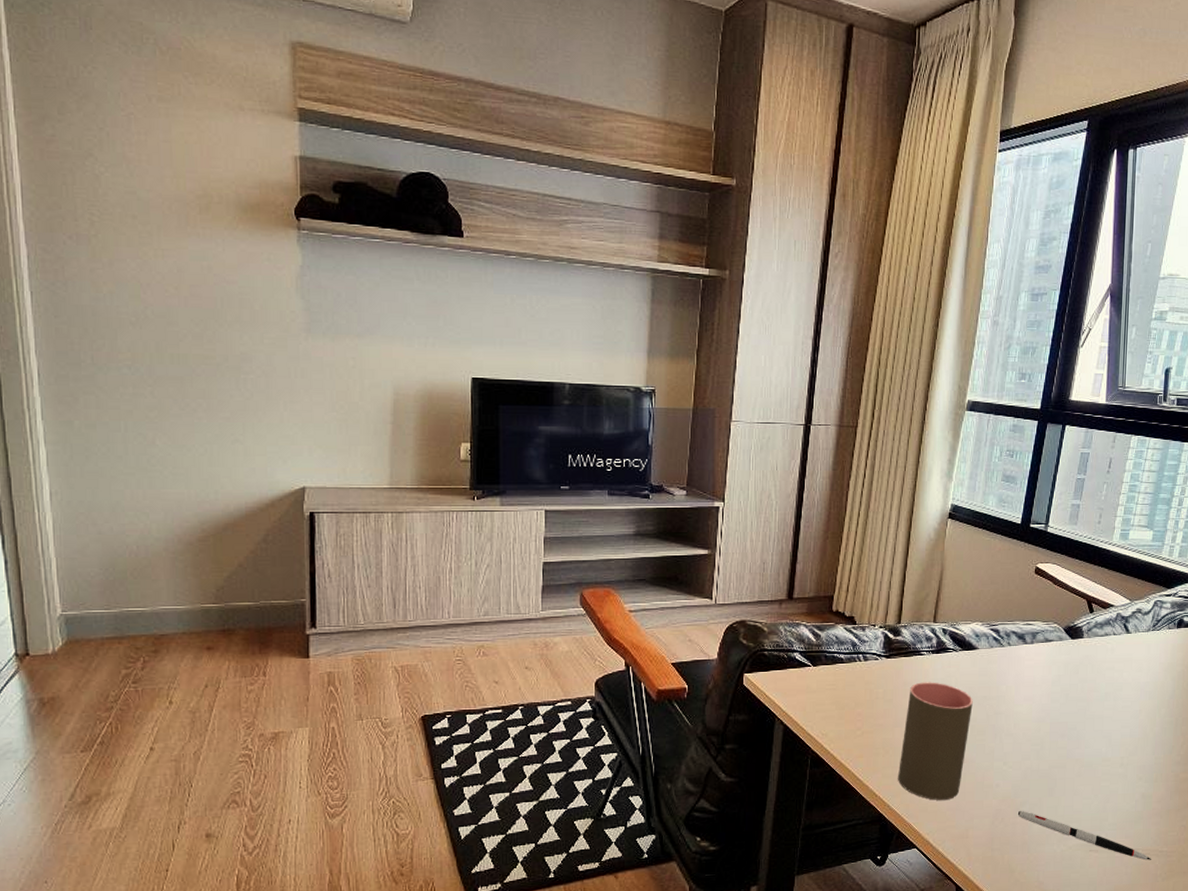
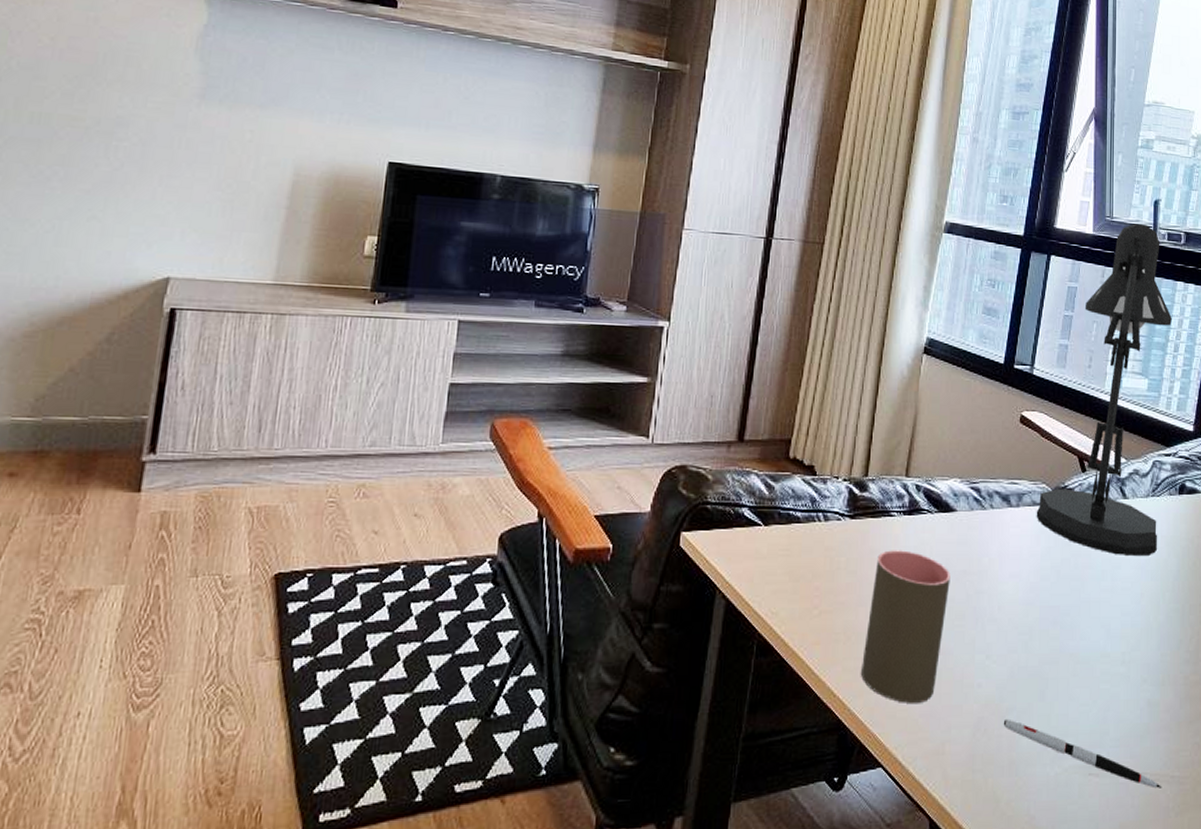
desk lamp: none [1048,392,1178,680] -> present [1036,223,1172,555]

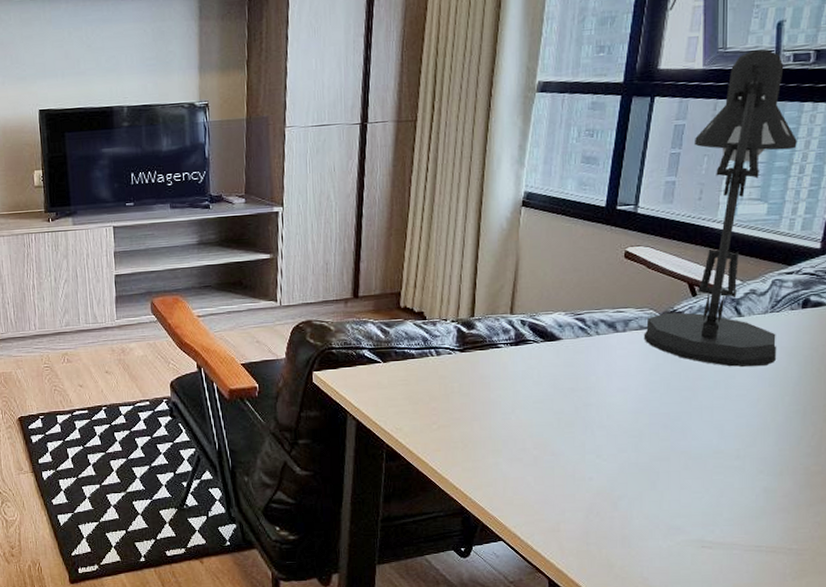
cup: present [861,550,951,703] -> none [479,374,559,493]
pen: present [1003,718,1162,789] -> none [615,504,779,558]

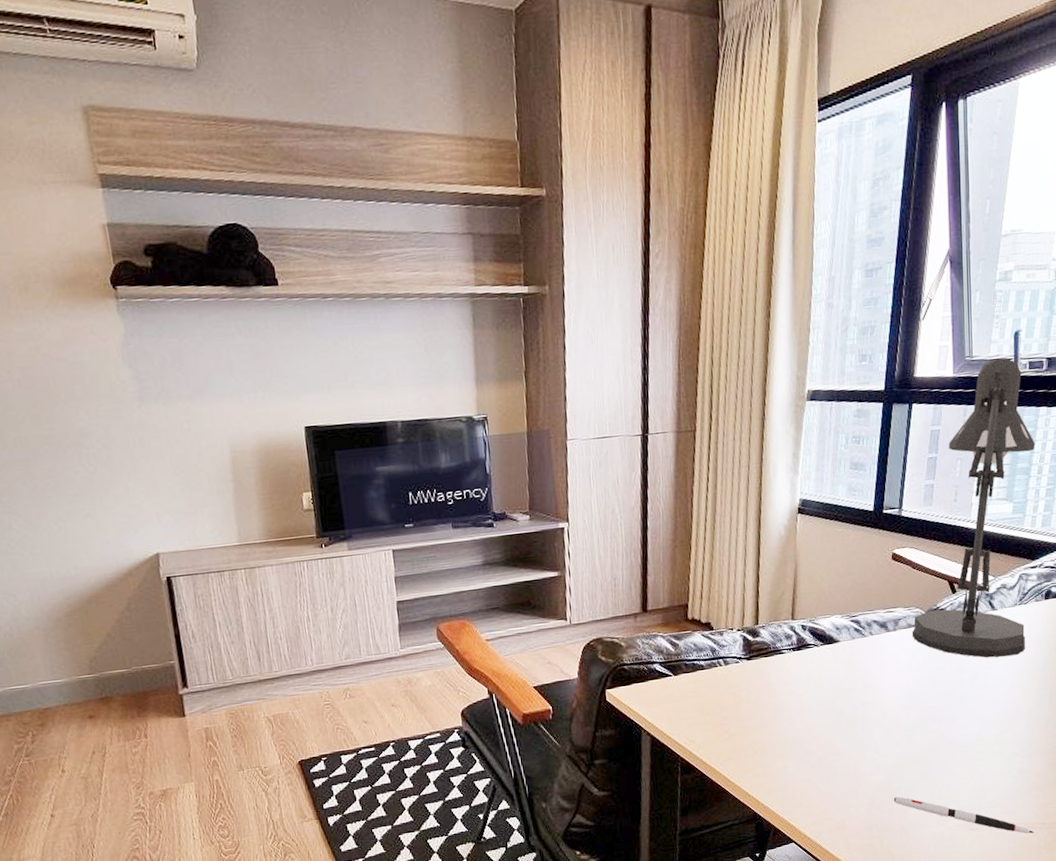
pen: none [615,504,779,558] -> present [893,796,1035,834]

